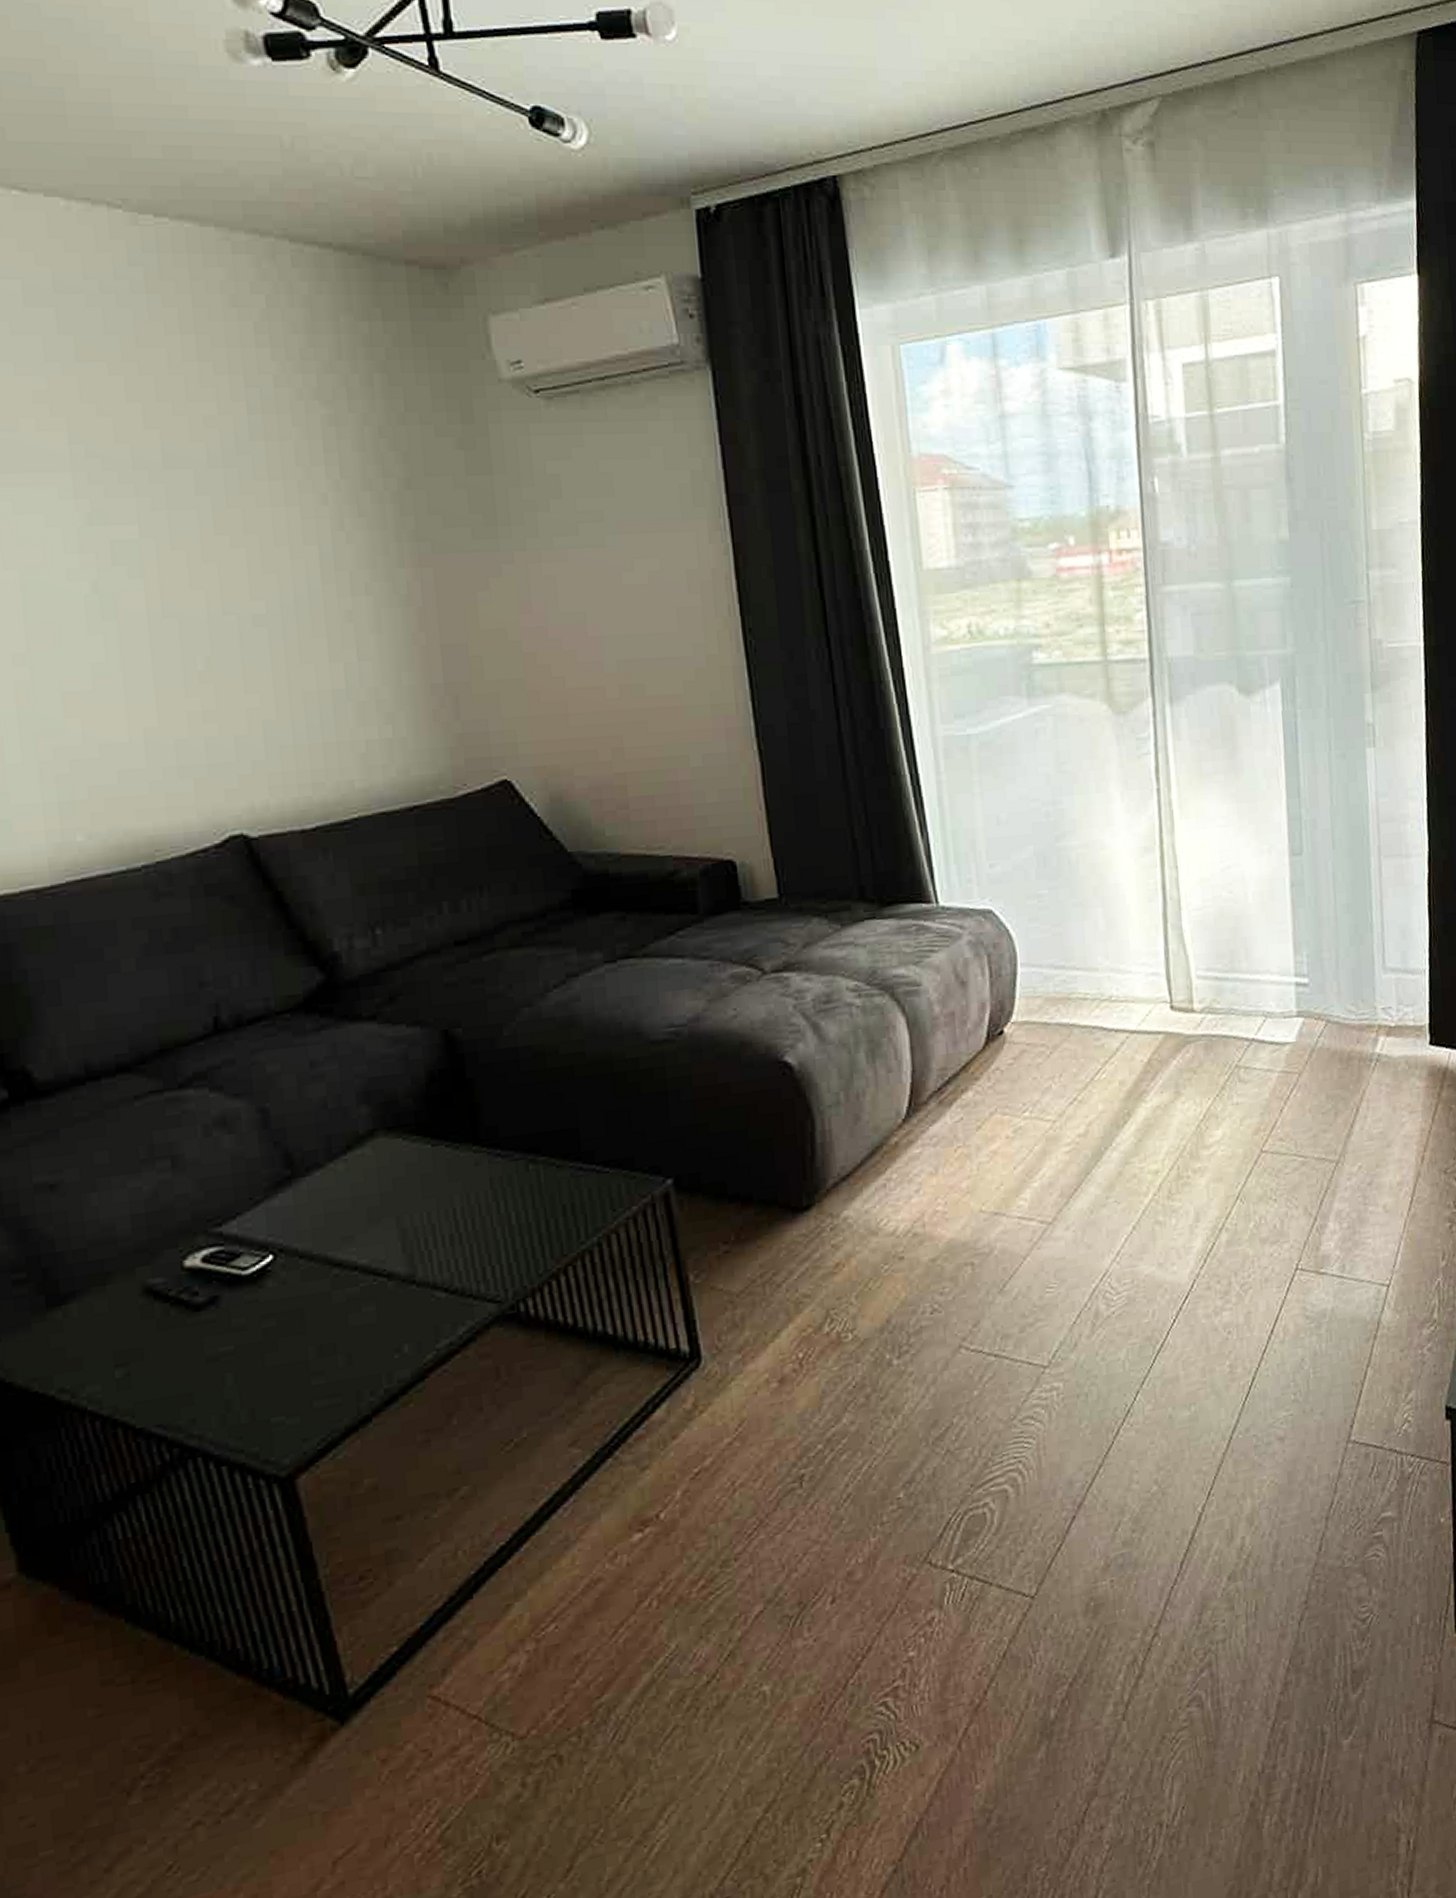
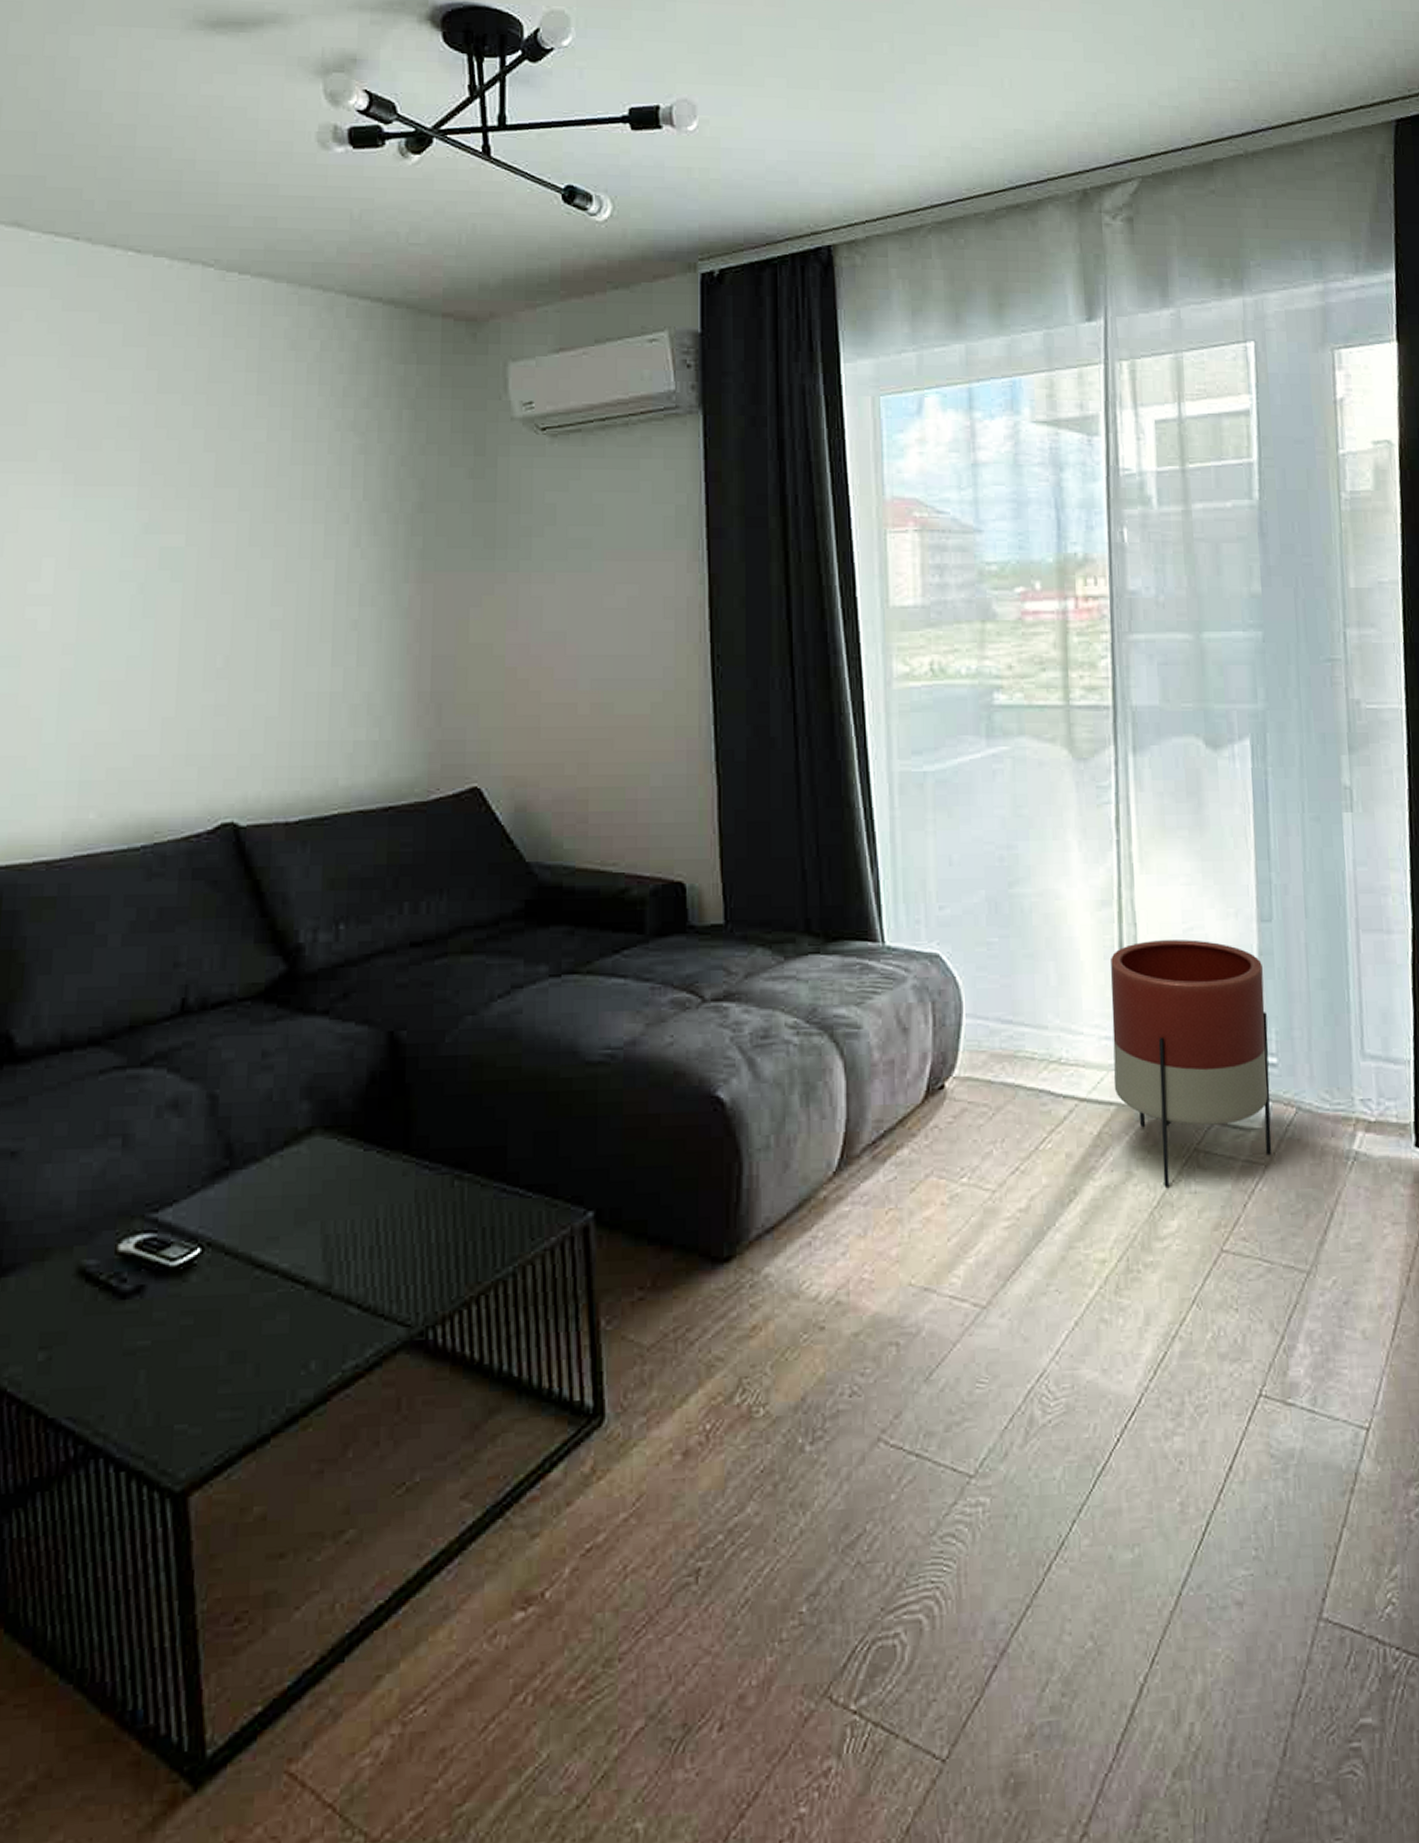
planter: none [1155,877,1305,1102] -> present [1110,939,1272,1187]

